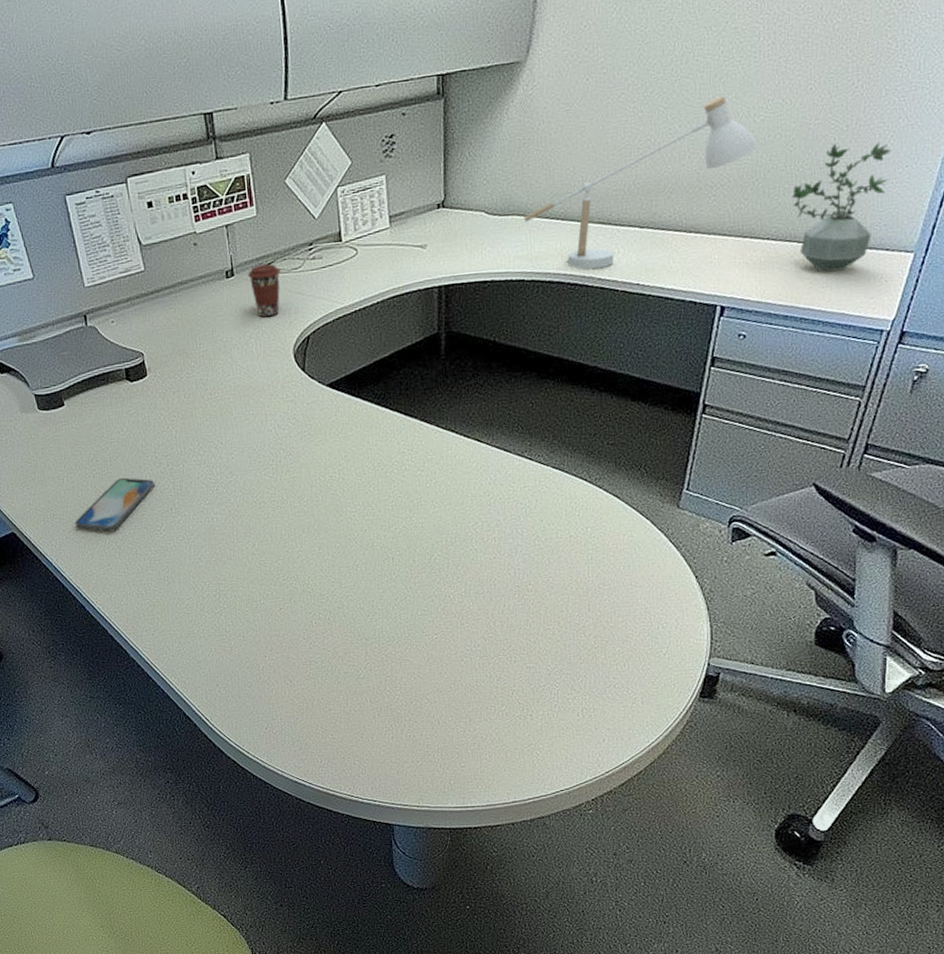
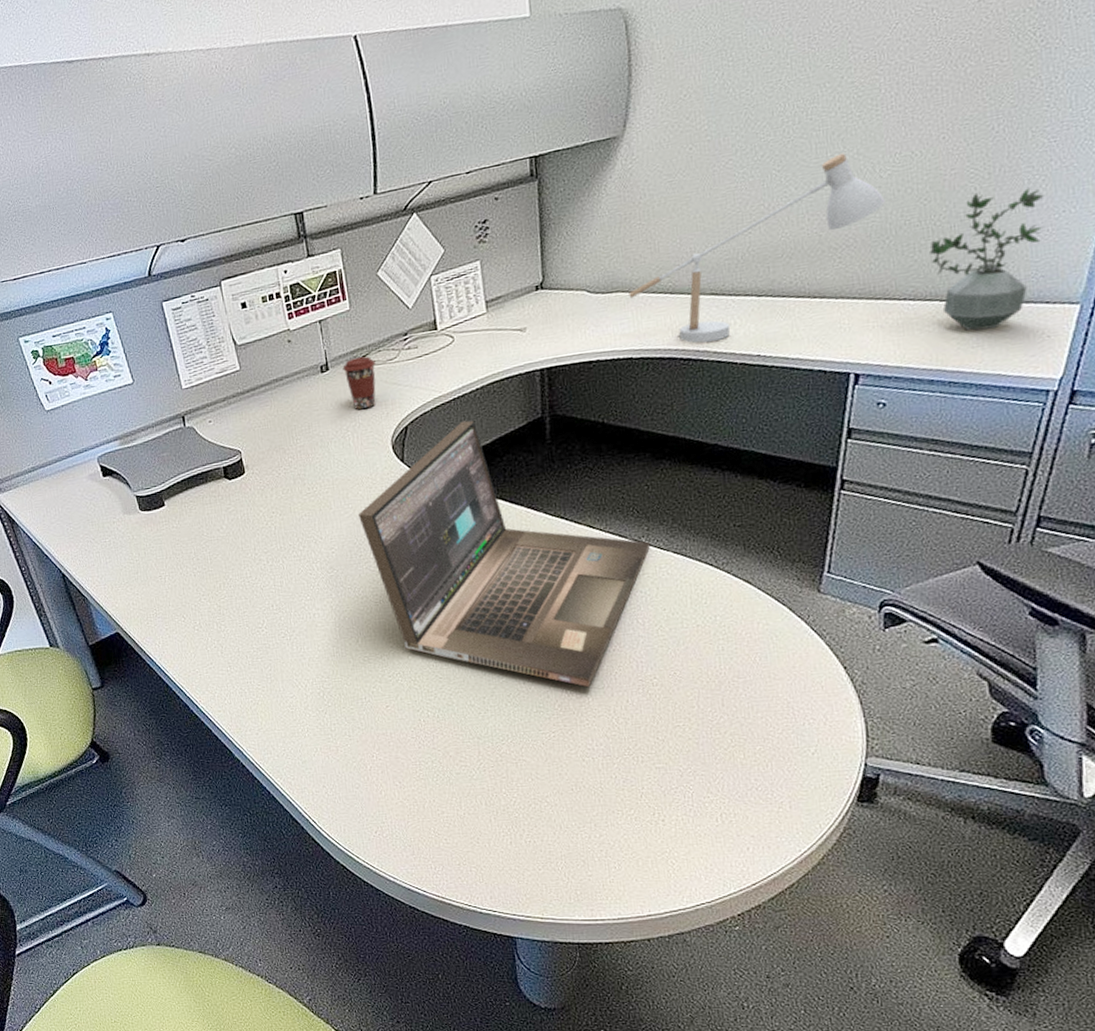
smartphone: present [75,477,155,532] -> none [177,575,256,630]
laptop: none [259,333,532,592] -> present [358,420,651,688]

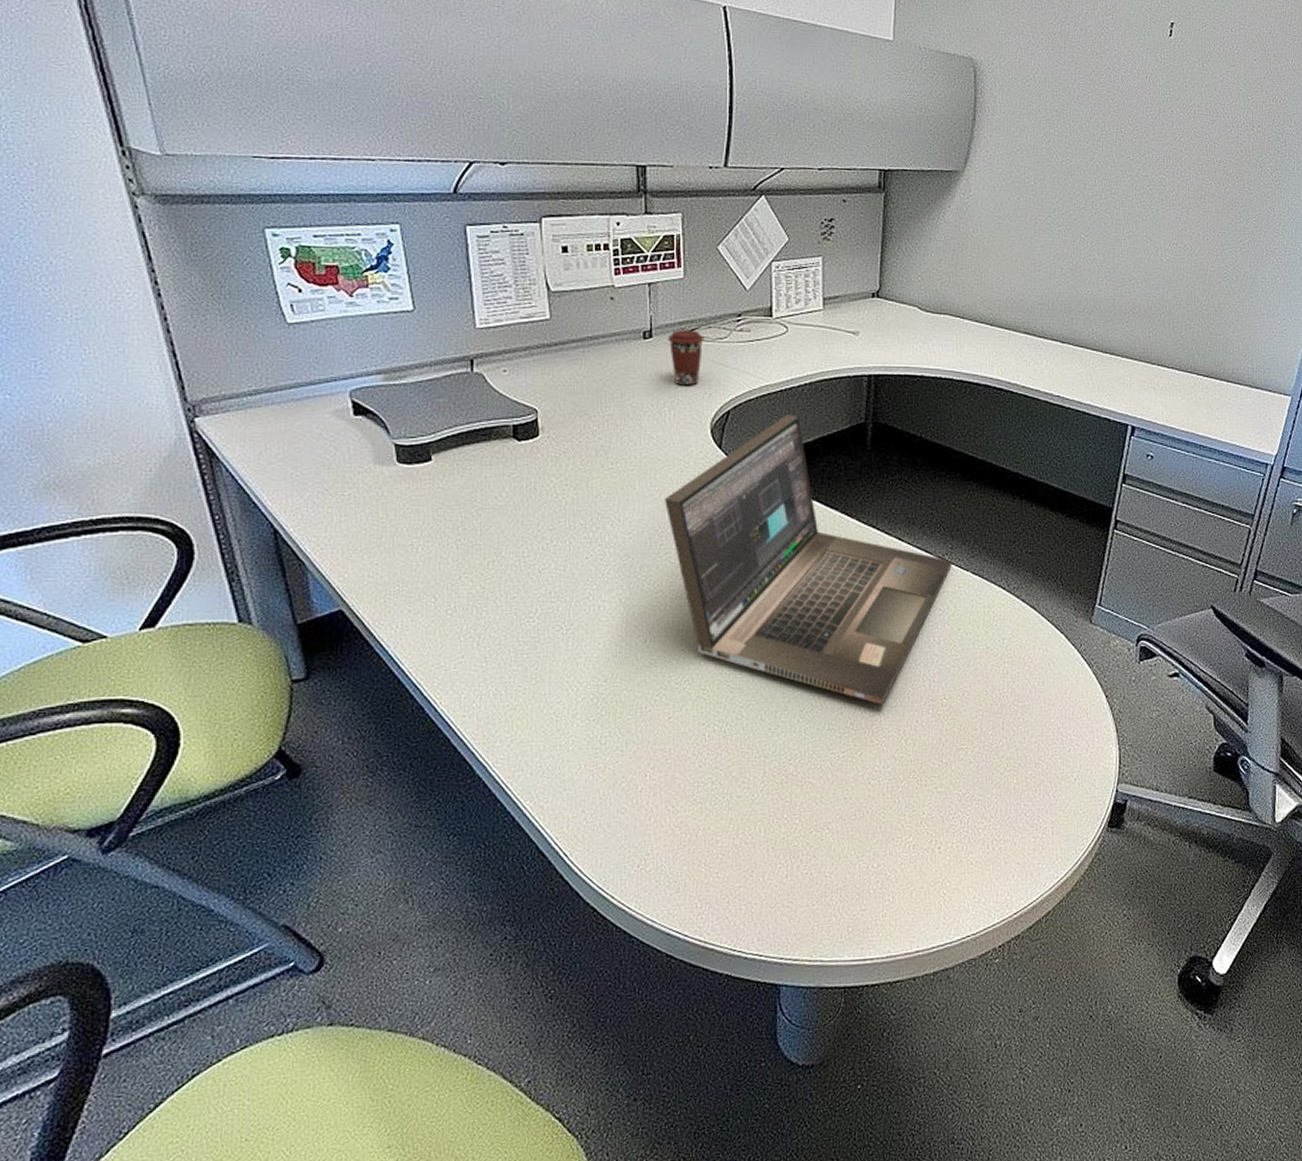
desk lamp: present [629,153,885,344] -> none [955,233,1163,377]
potted plant: present [930,188,1044,331] -> none [1192,290,1272,405]

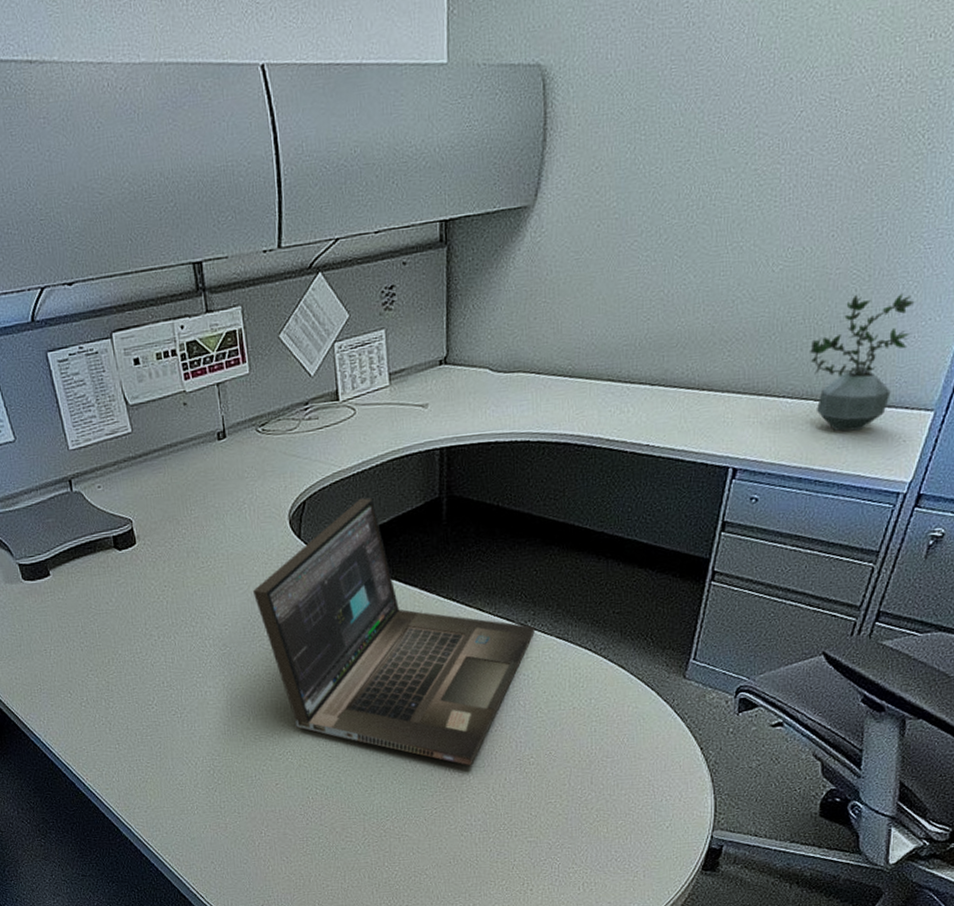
coffee cup: present [668,330,704,386] -> none [240,425,275,482]
potted plant: none [1192,290,1272,405] -> present [810,293,915,432]

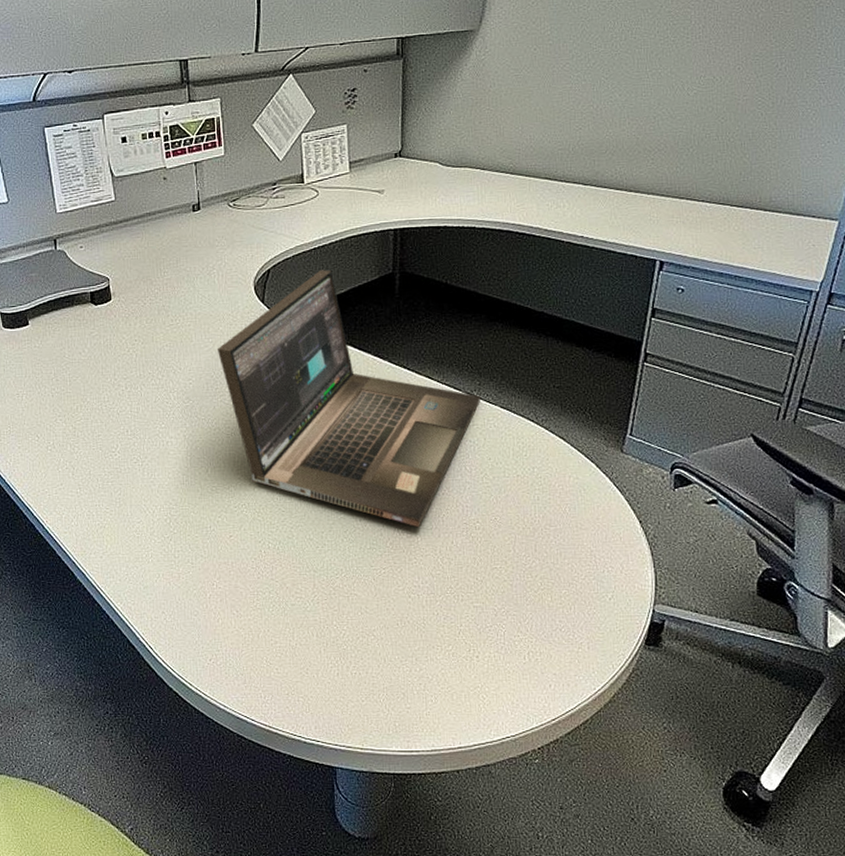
potted plant: present [810,293,915,432] -> none [724,117,814,234]

